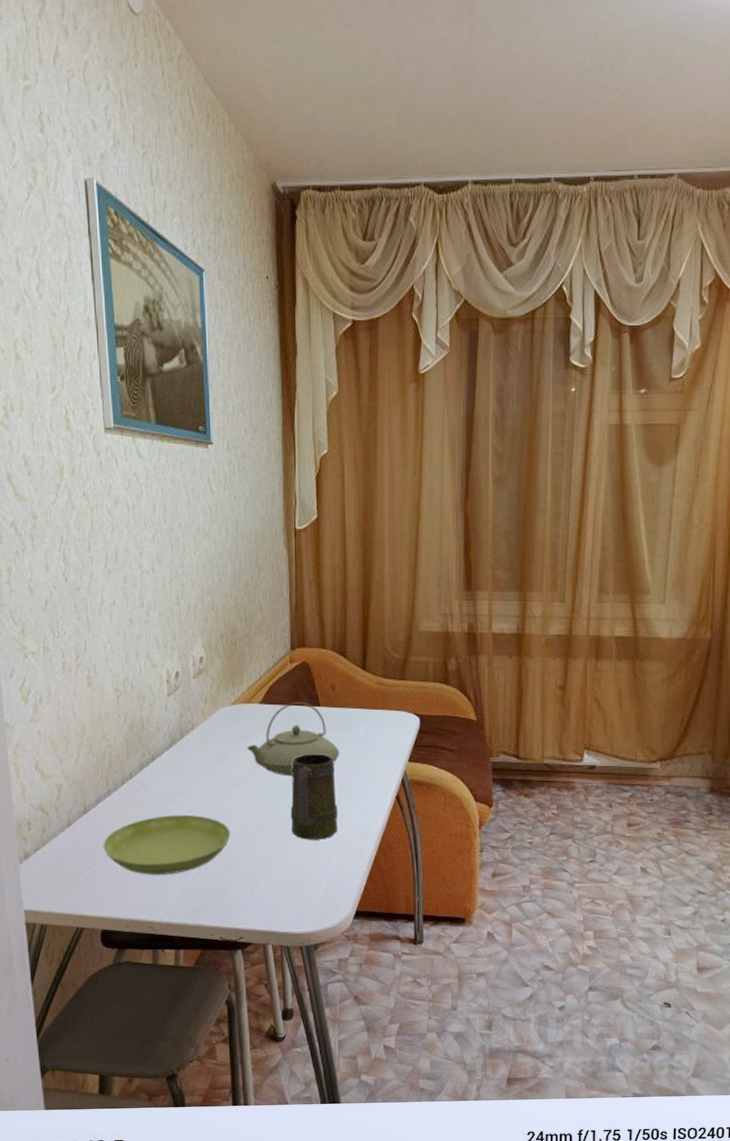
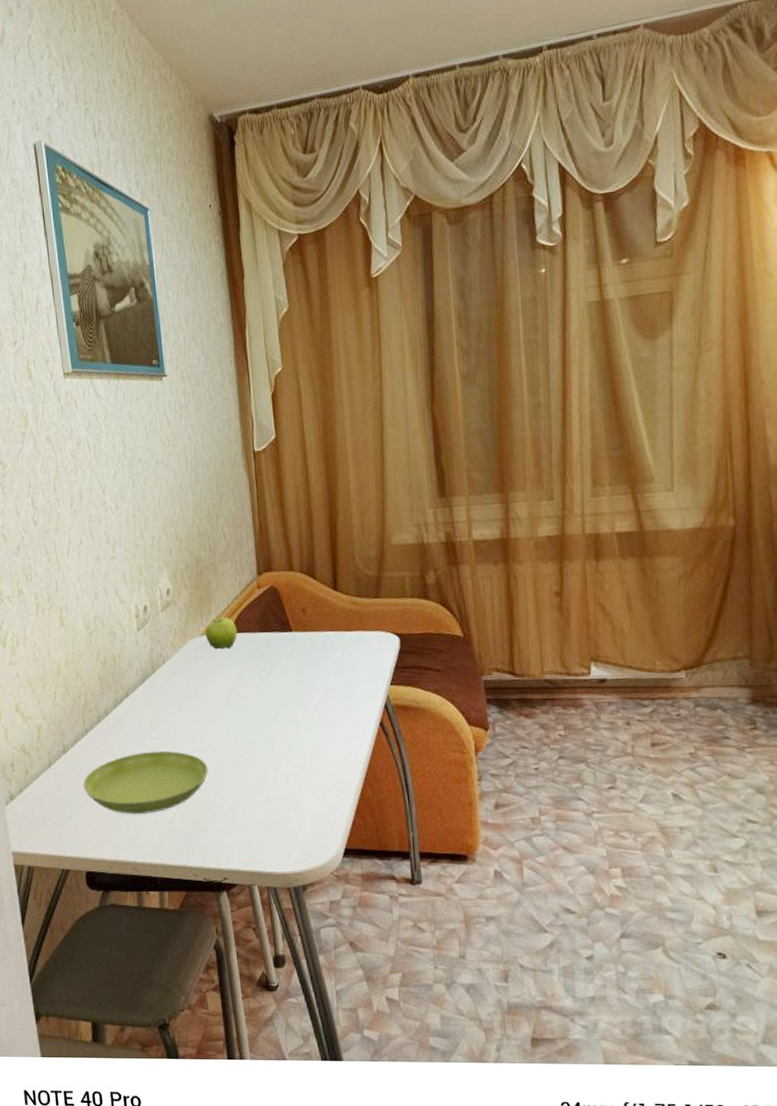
fruit: none [235,688,267,719] -> present [205,617,237,650]
teapot: present [246,702,340,776] -> none [219,628,316,707]
mug: present [290,753,338,840] -> none [266,681,319,773]

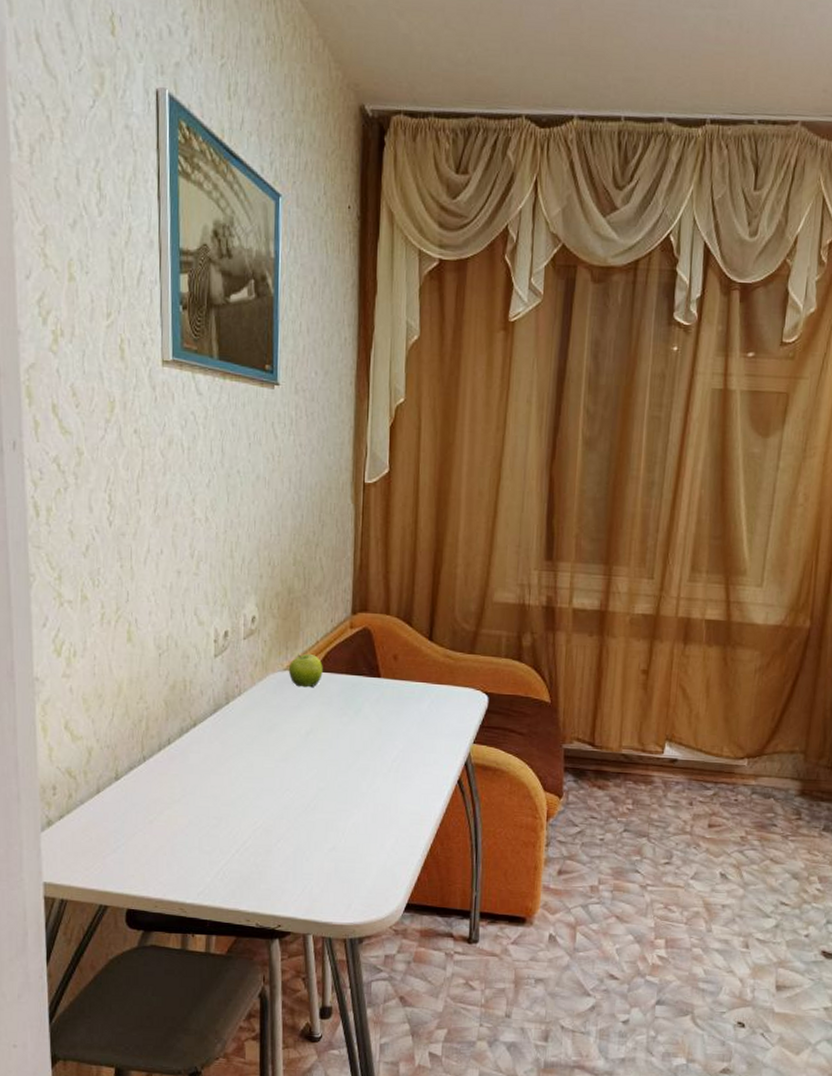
saucer: present [83,750,208,815] -> none [134,787,275,853]

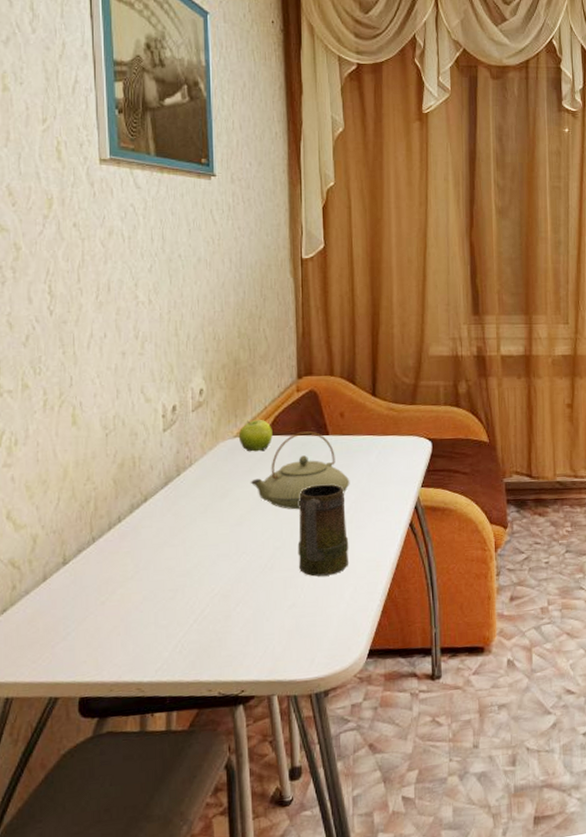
teapot: none [297,671,399,752] -> present [250,431,350,510]
mug: none [341,728,394,823] -> present [297,484,349,577]

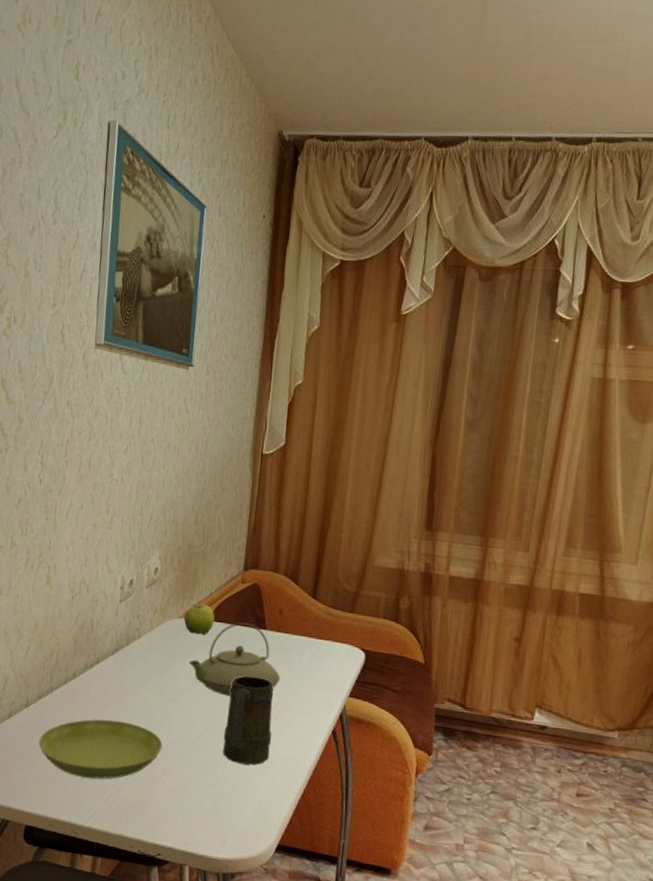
saucer: none [84,558,232,630] -> present [38,719,163,779]

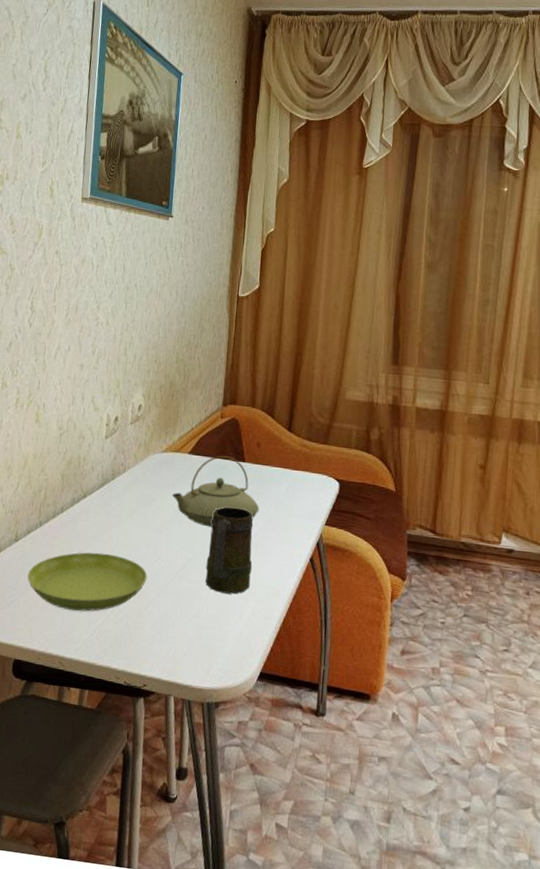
fruit: present [183,604,215,635] -> none [166,438,196,468]

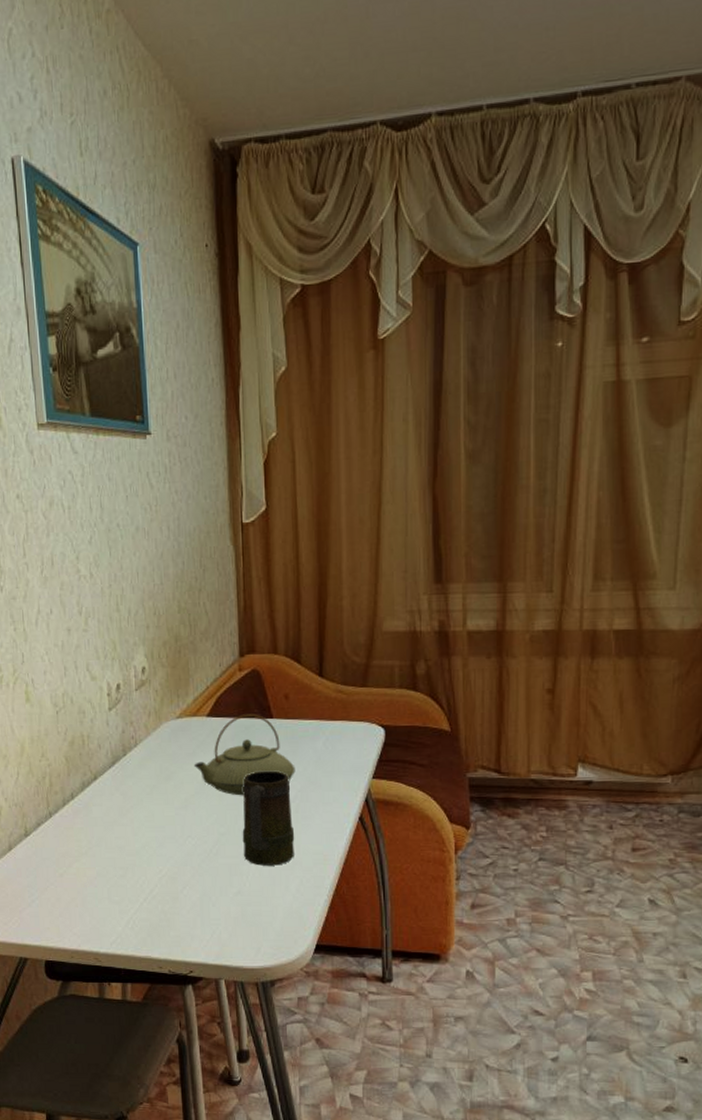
saucer: present [27,552,147,612] -> none [45,838,178,904]

